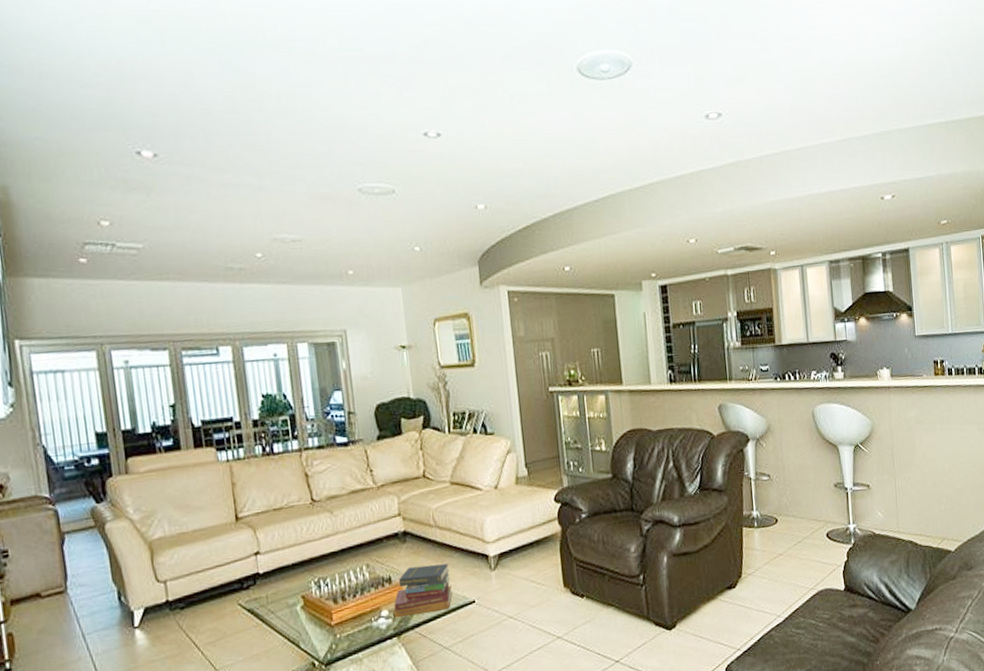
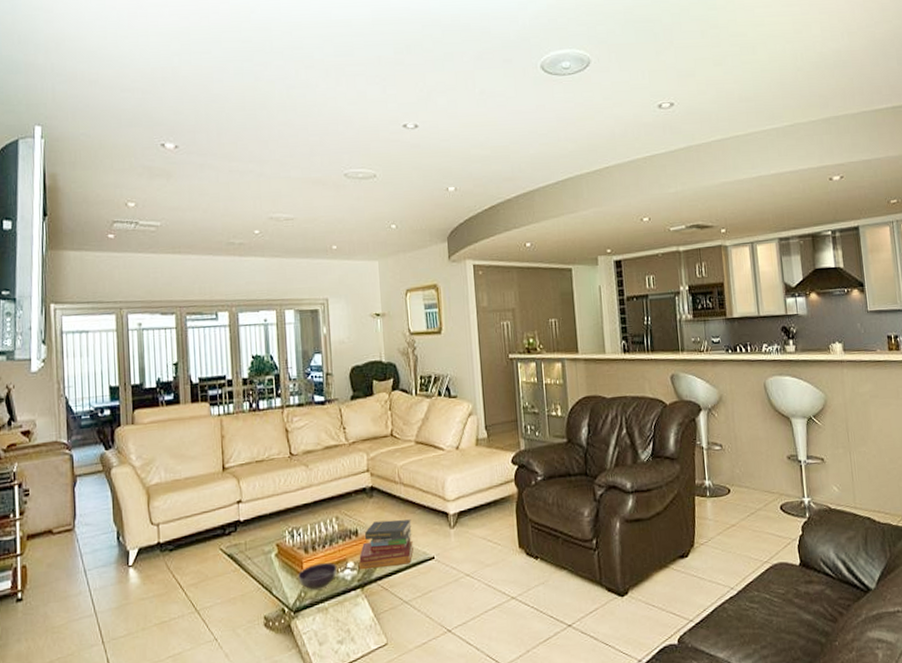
bowl: none [327,612,371,642] -> present [298,563,338,590]

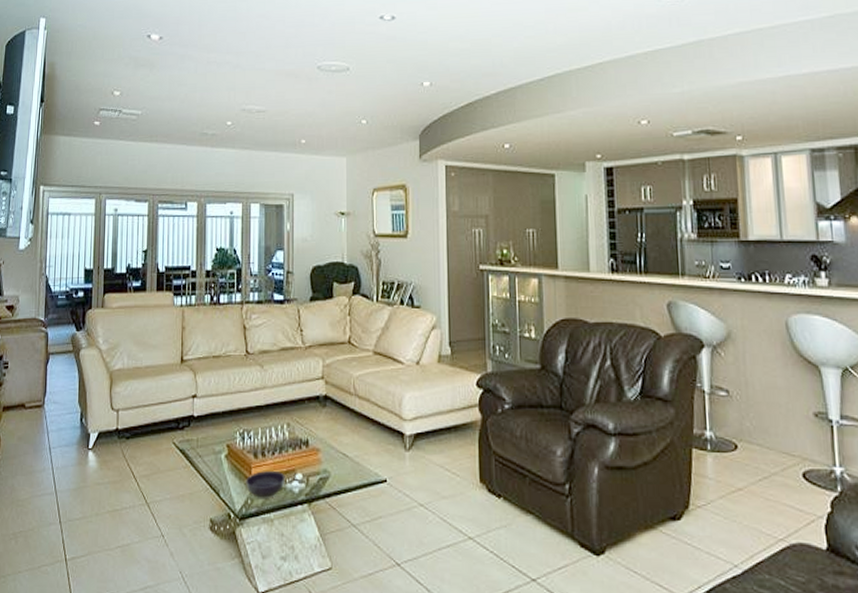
books: present [359,519,413,570] -> none [308,433,365,484]

